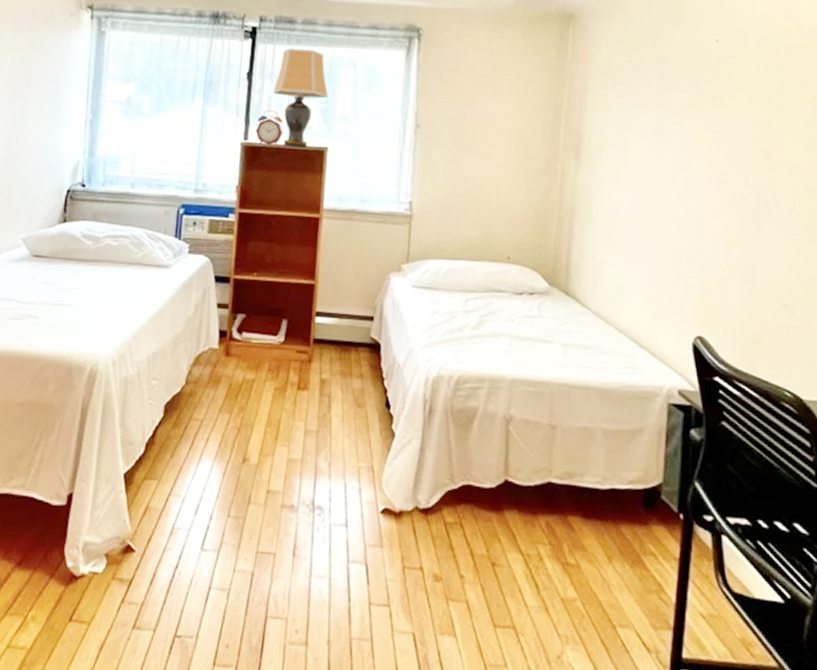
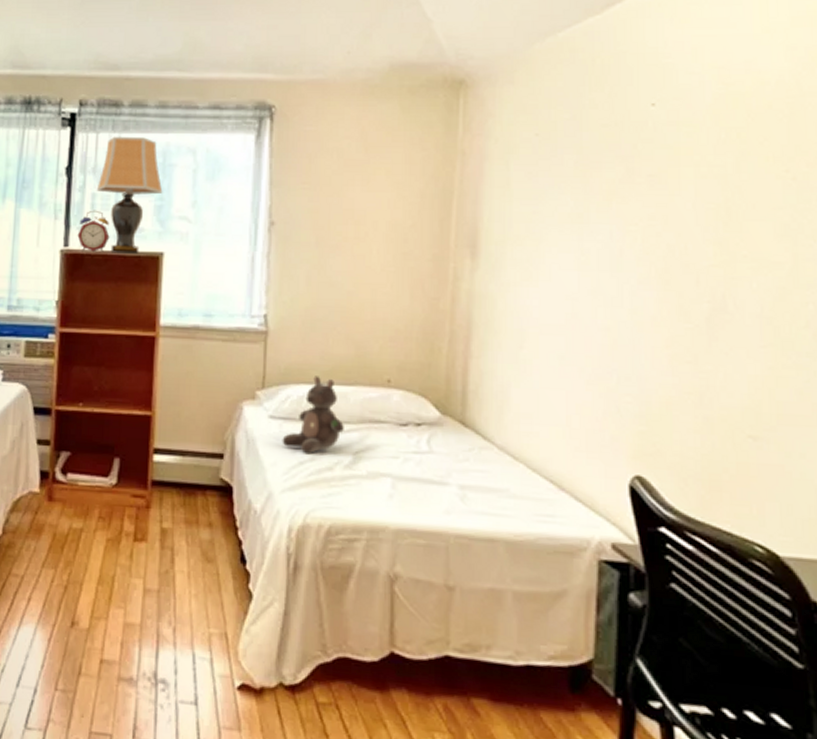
stuffed animal: none [421,253,472,317] -> present [282,376,344,453]

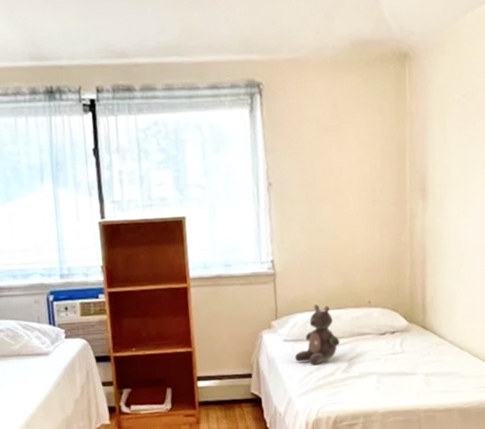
alarm clock: present [77,210,110,253] -> none [111,185,139,222]
table lamp: present [96,136,163,254] -> none [122,117,179,221]

